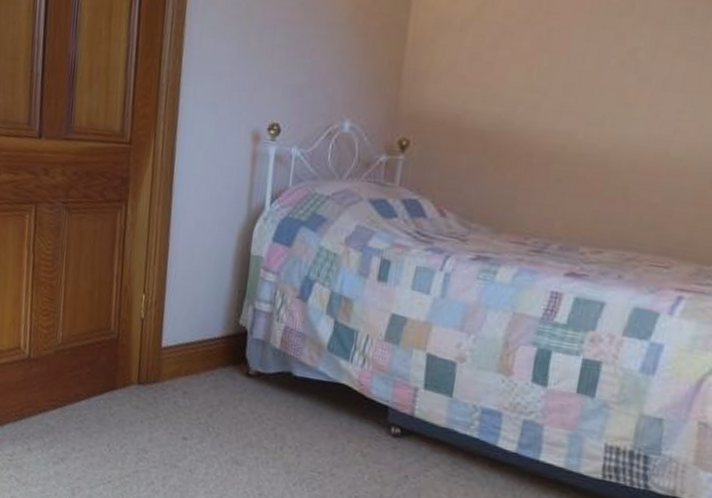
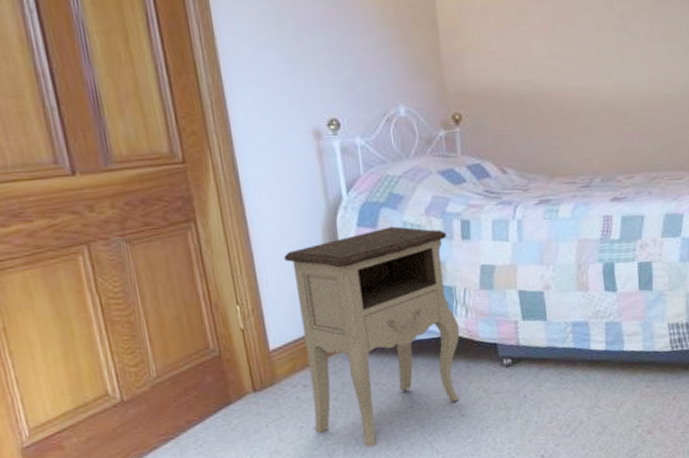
nightstand: none [183,248,363,477] -> present [284,226,460,447]

